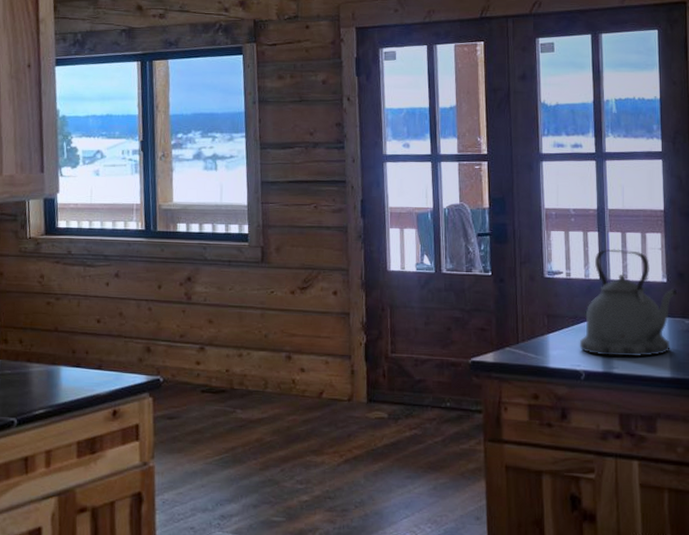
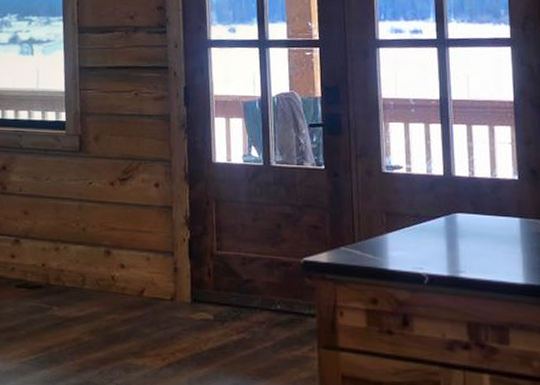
kettle: present [579,249,678,357] -> none [421,142,531,261]

